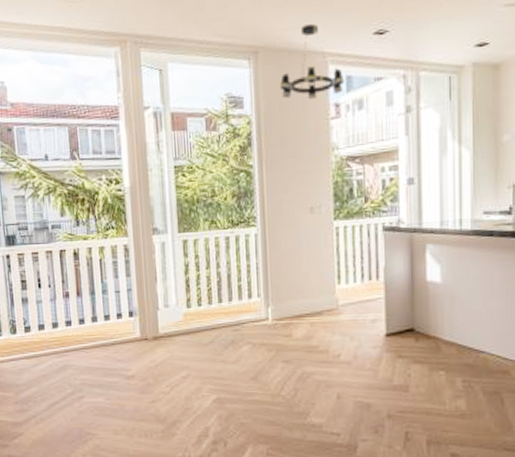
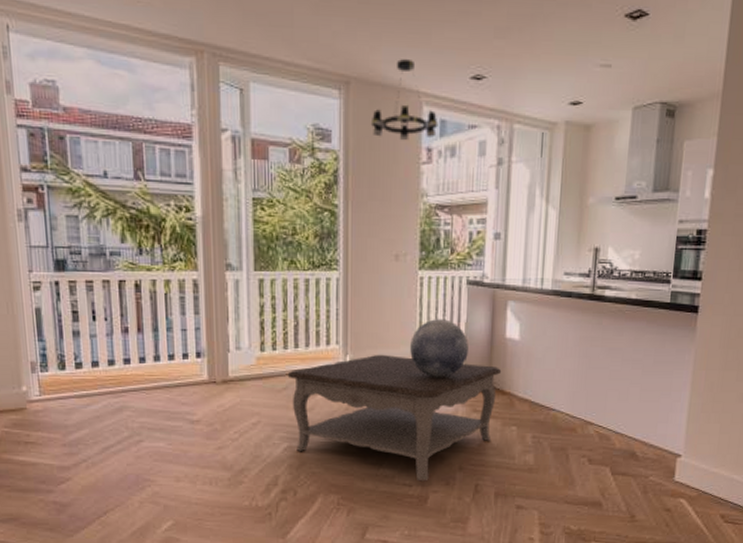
coffee table: none [213,304,425,430] -> present [287,354,502,481]
decorative orb: none [330,266,389,325] -> present [410,319,468,378]

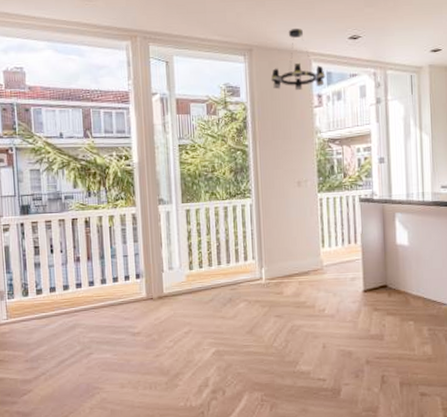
coffee table: present [287,354,502,481] -> none [212,265,396,376]
decorative orb: present [410,319,468,378] -> none [315,232,365,283]

